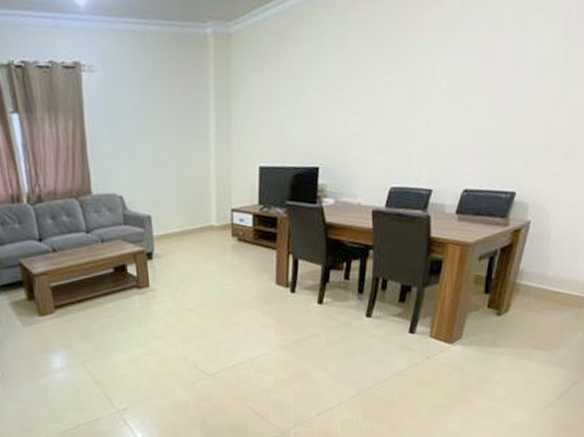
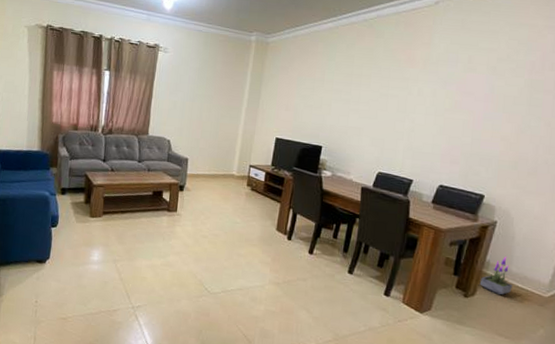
potted plant: none [513,260,549,306] -> present [479,257,513,296]

